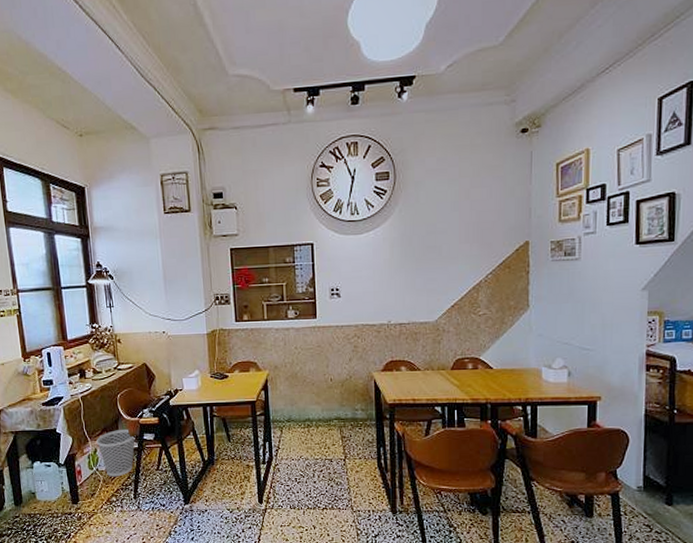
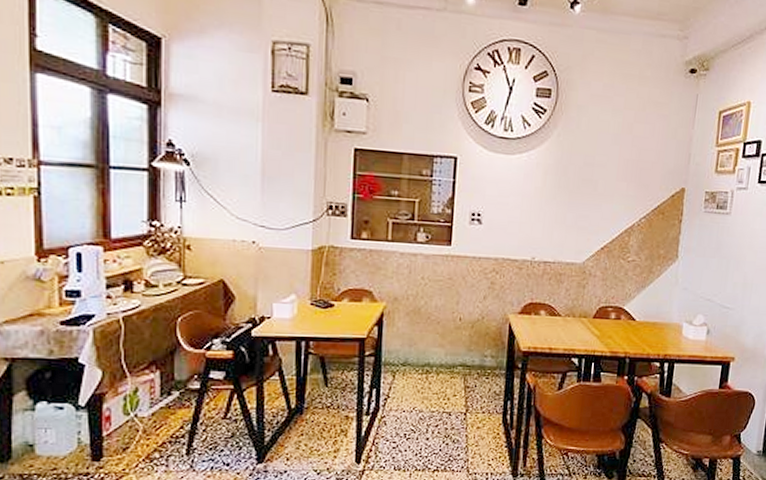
wastebasket: present [96,430,136,477] -> none [139,364,198,426]

